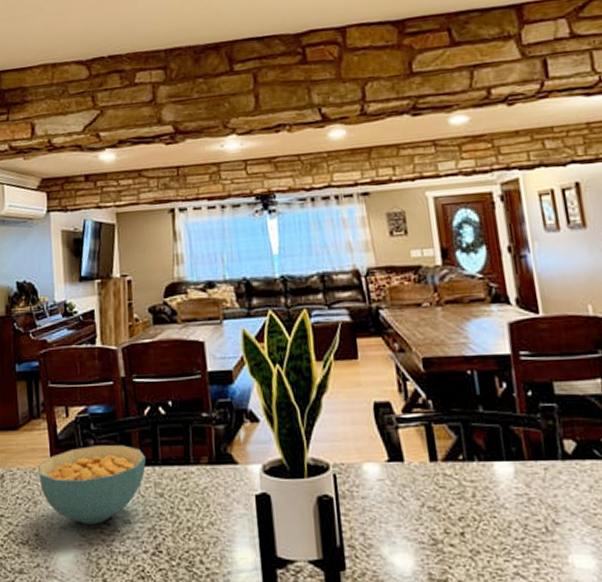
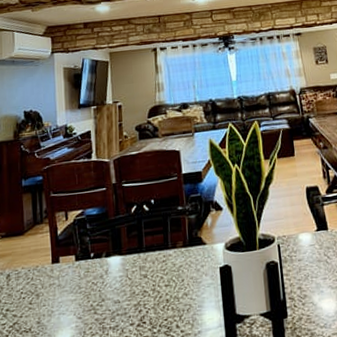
cereal bowl: present [38,445,146,524] -> none [41,238,133,308]

